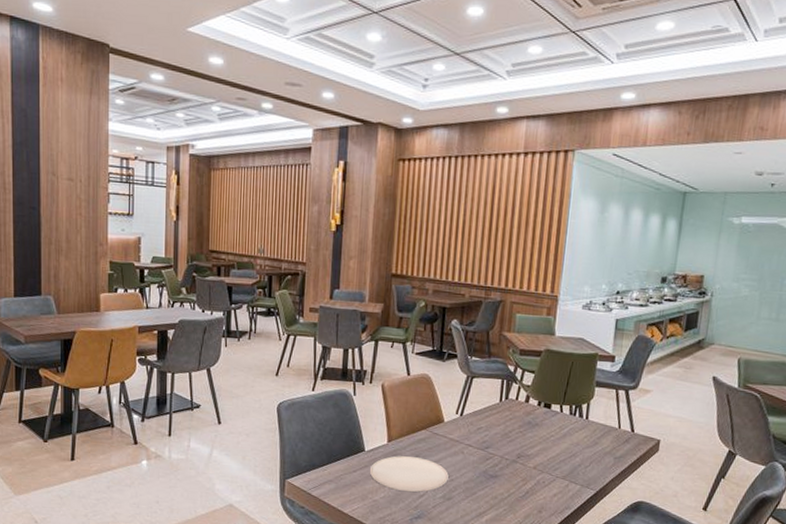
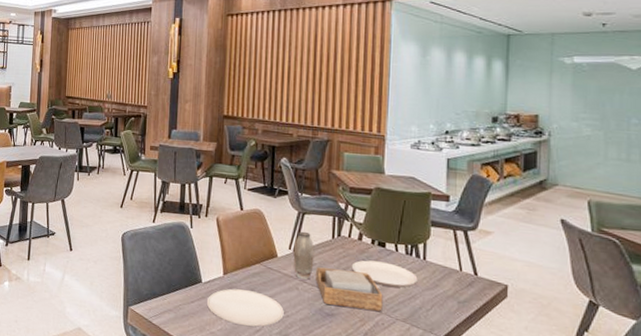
vase: none [459,395,482,443] -> present [293,231,314,280]
napkin holder: none [481,430,546,471] -> present [316,267,383,312]
plate: none [517,421,580,447] -> present [351,260,418,288]

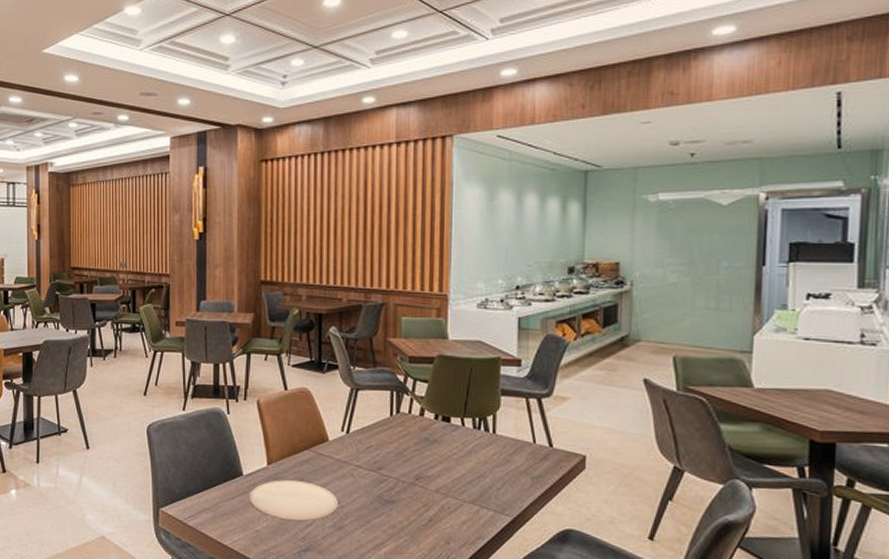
vase: present [293,231,314,280] -> none [346,410,370,464]
napkin holder: present [316,267,383,312] -> none [373,449,449,495]
plate: present [351,260,418,288] -> none [412,438,487,466]

